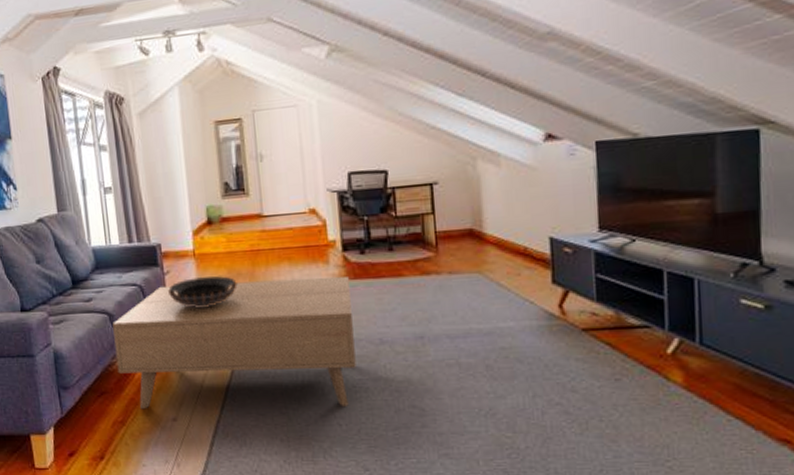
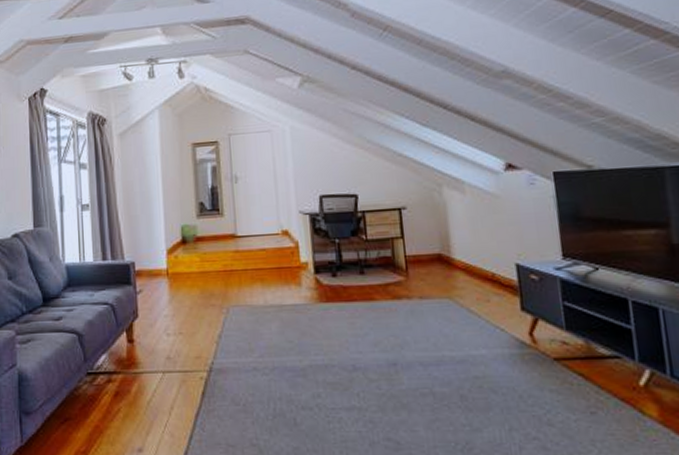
coffee table: present [113,277,356,410] -> none [81,299,329,438]
decorative bowl: present [167,276,238,308] -> none [139,296,210,329]

